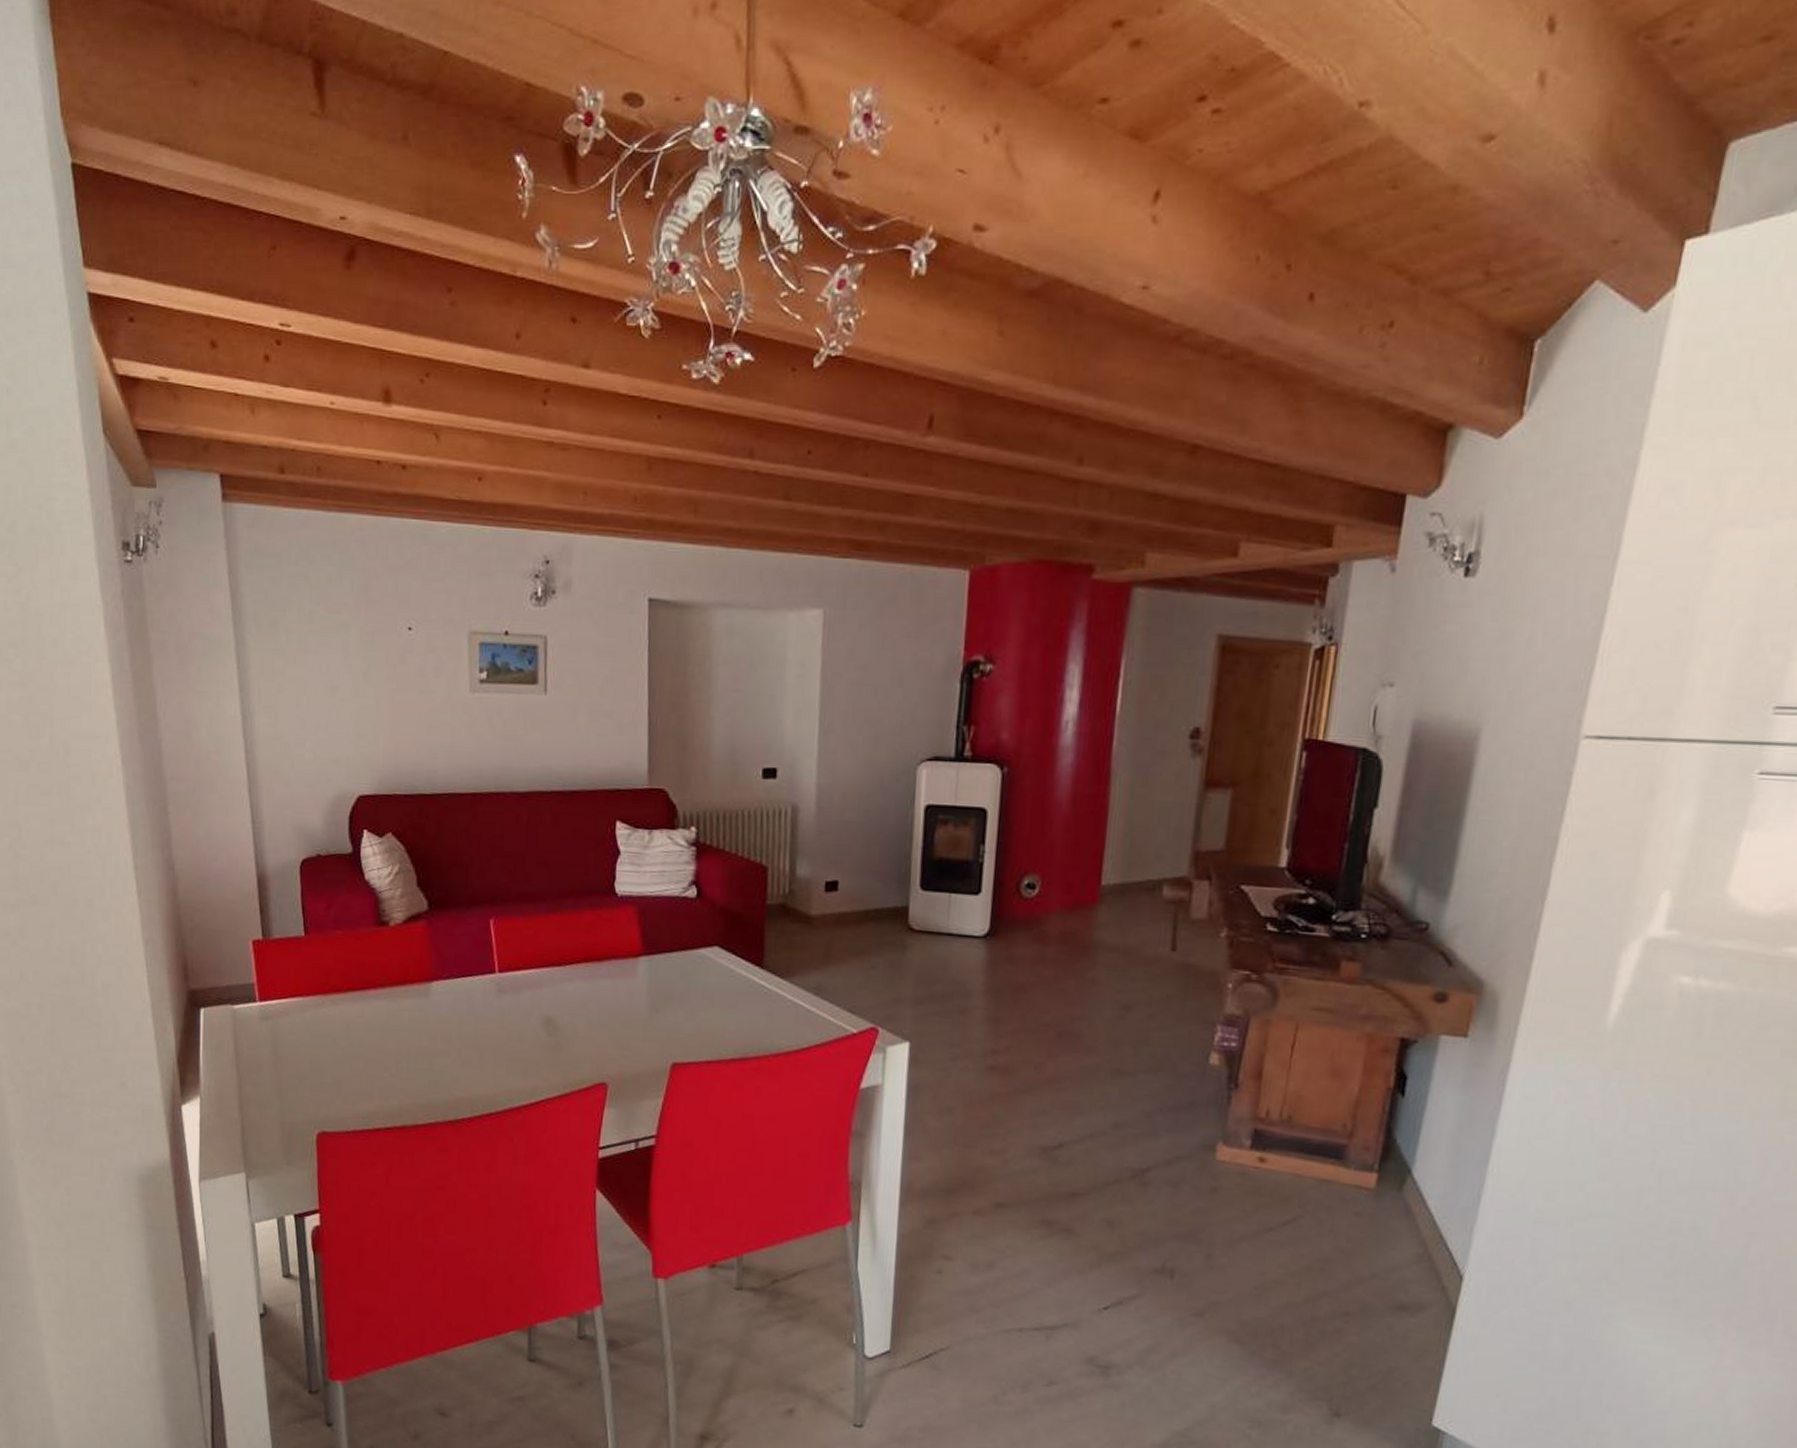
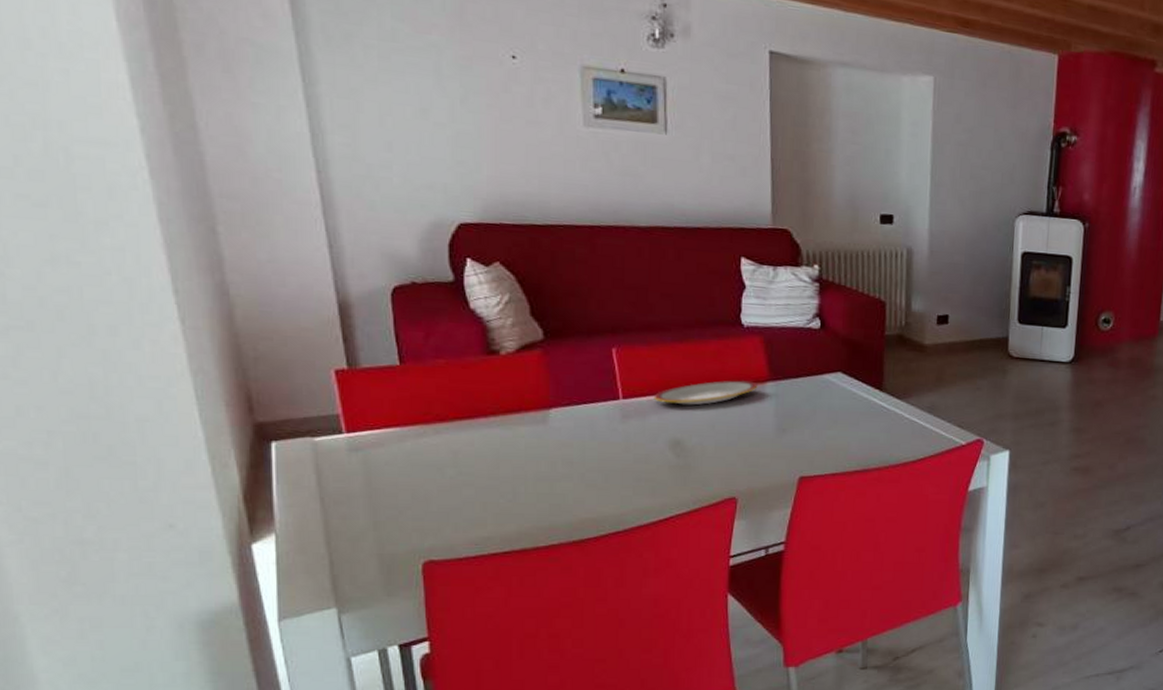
plate: none [528,954,631,981] -> present [653,380,758,406]

